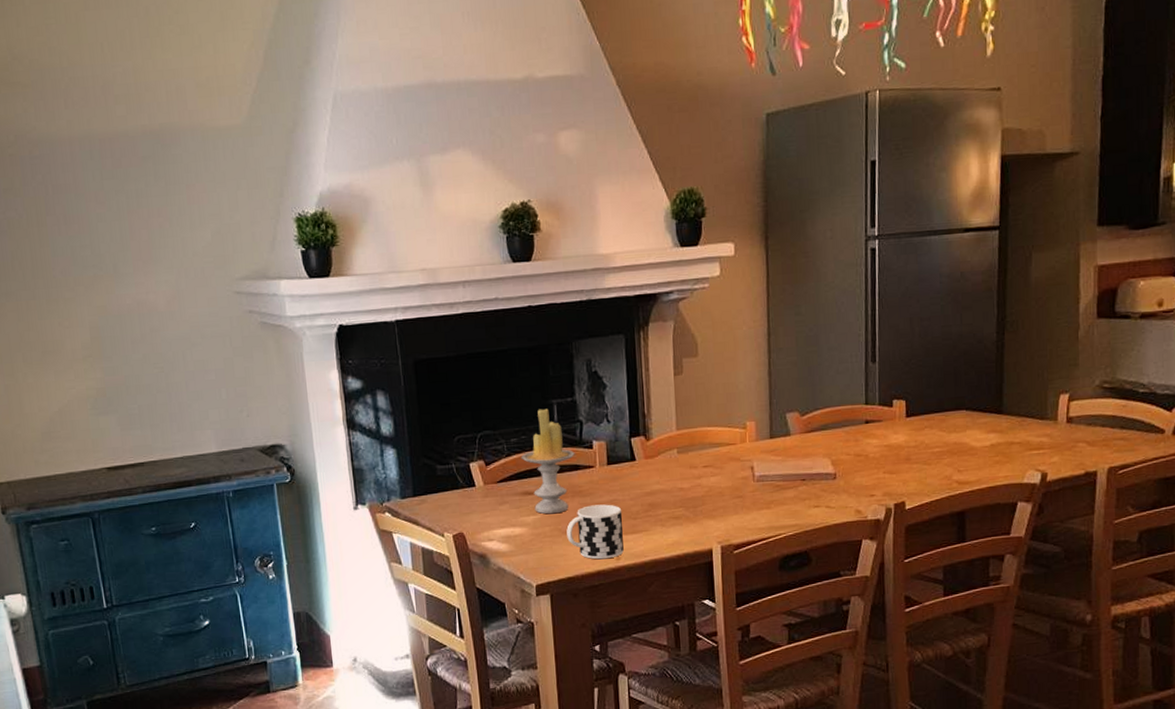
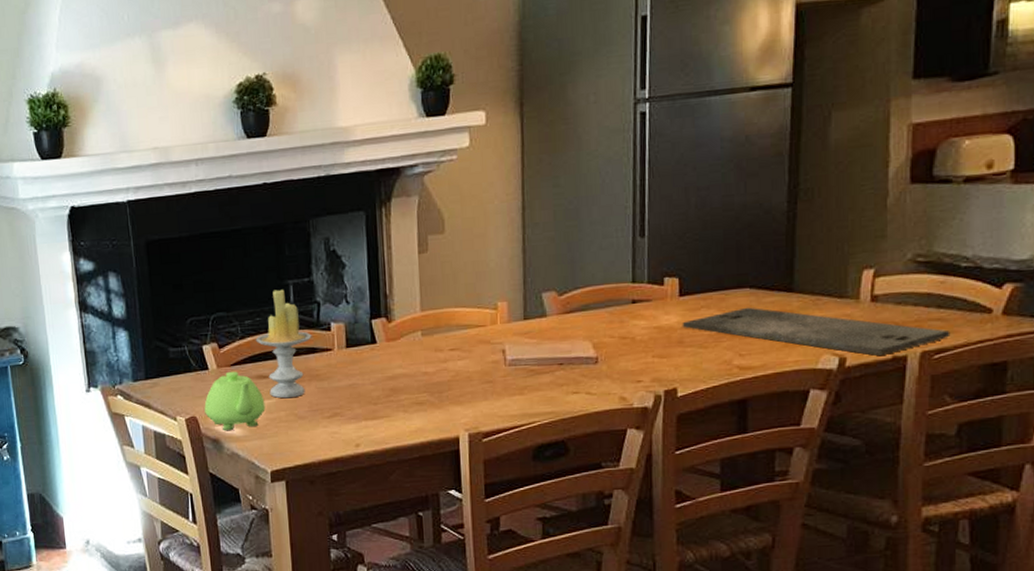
teapot: none [471,487,531,547] -> present [204,371,266,431]
cup: present [566,504,624,560] -> none [303,388,363,446]
cutting board: none [908,427,1132,472] -> present [682,307,951,356]

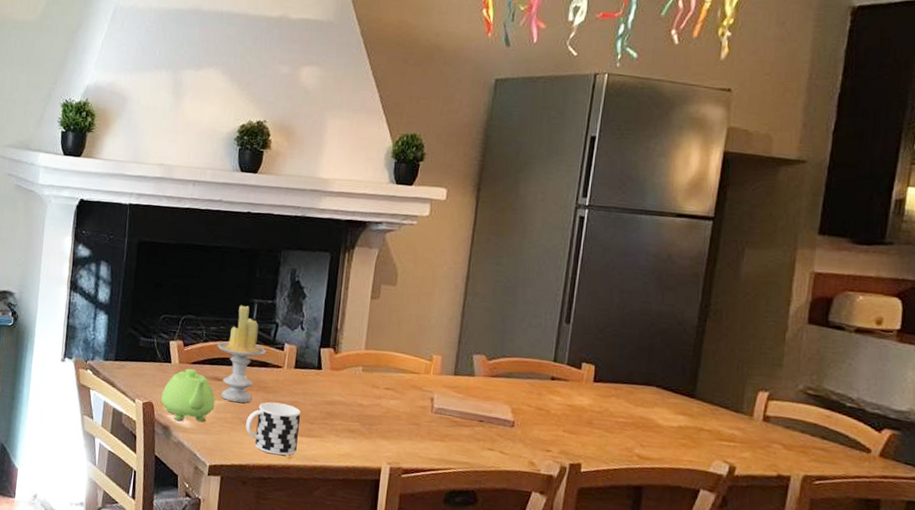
cup: none [303,388,363,446] -> present [246,402,301,456]
cutting board: present [682,307,951,356] -> none [592,403,832,472]

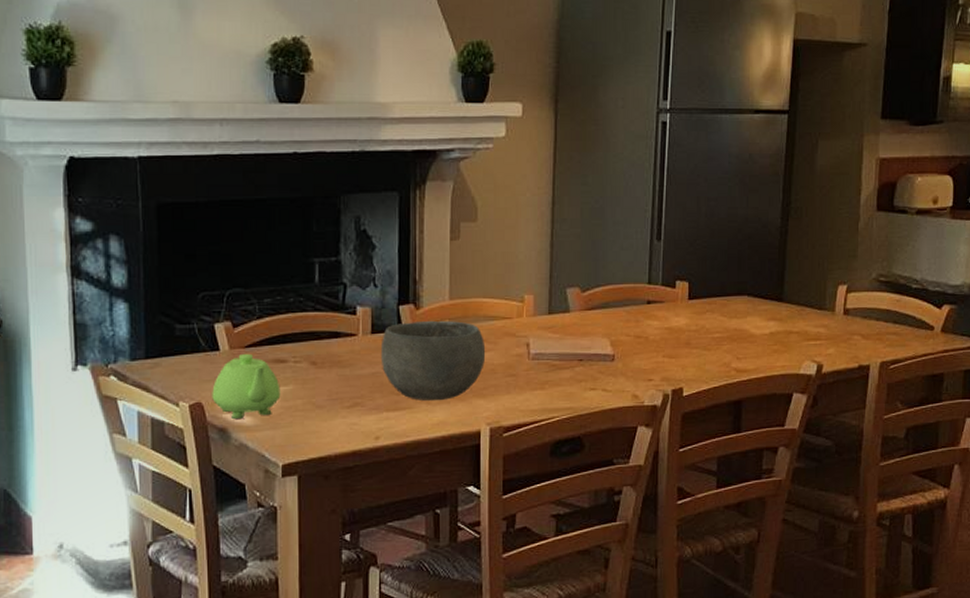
candle: present [216,305,267,403] -> none [274,267,336,386]
cup: present [246,402,301,456] -> none [321,377,385,438]
bowl: none [300,363,393,436] -> present [380,320,486,401]

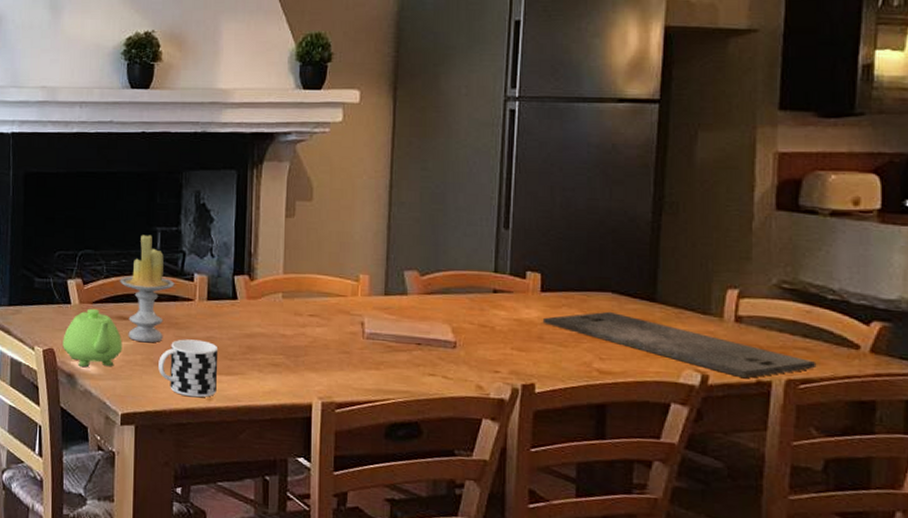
candle: none [274,267,336,386] -> present [119,234,175,343]
cup: none [321,377,385,438] -> present [158,339,219,398]
bowl: present [380,320,486,401] -> none [215,291,319,371]
cutting board: none [689,313,903,365] -> present [542,311,817,379]

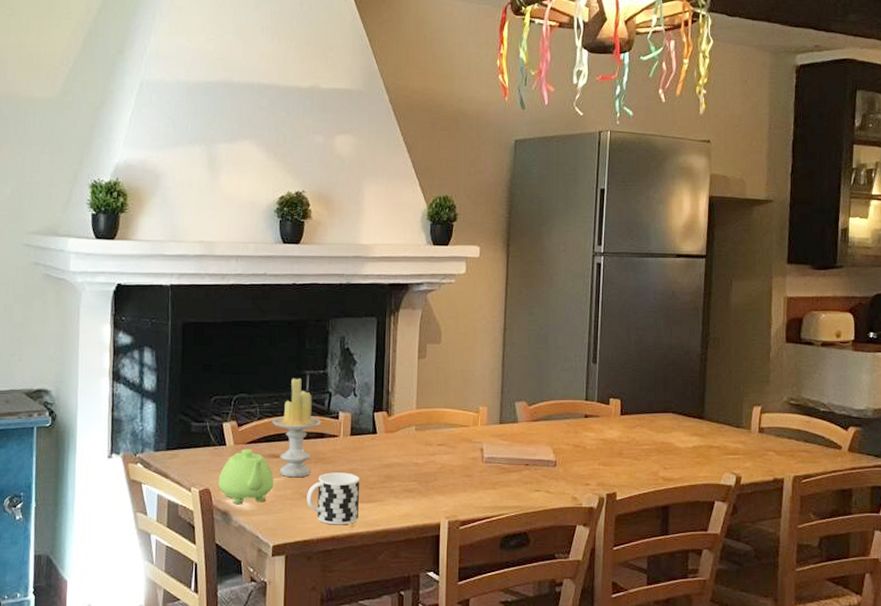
cutting board: present [542,311,817,379] -> none [622,429,814,478]

